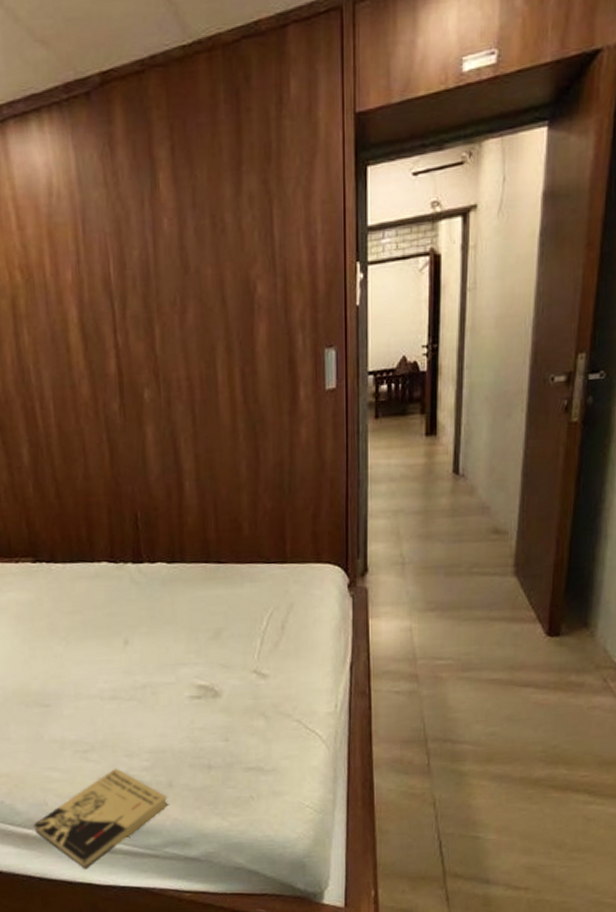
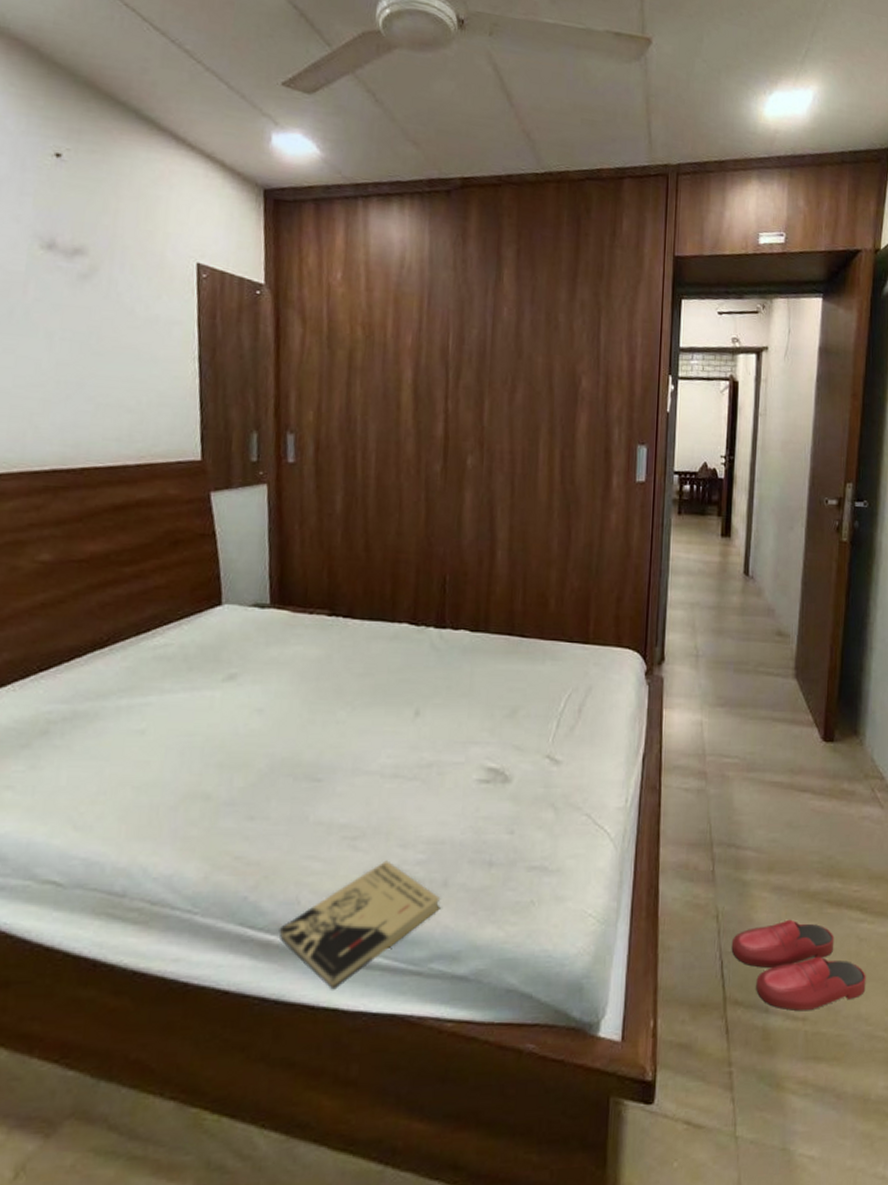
slippers: none [449,804,594,882] -> present [731,919,866,1011]

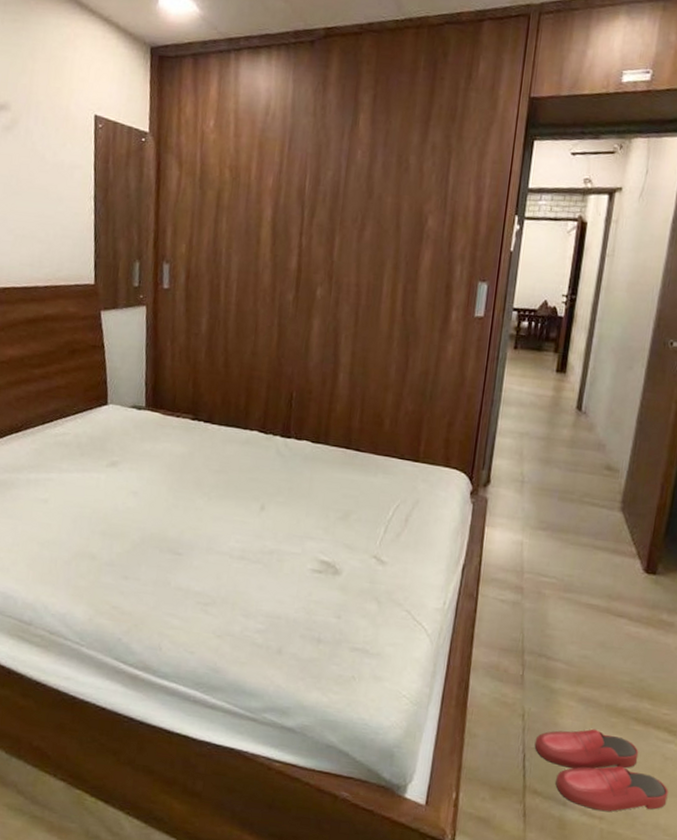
book: present [278,860,441,992] -> none [144,625,275,722]

